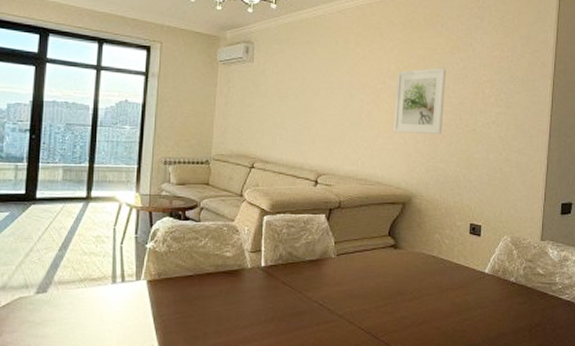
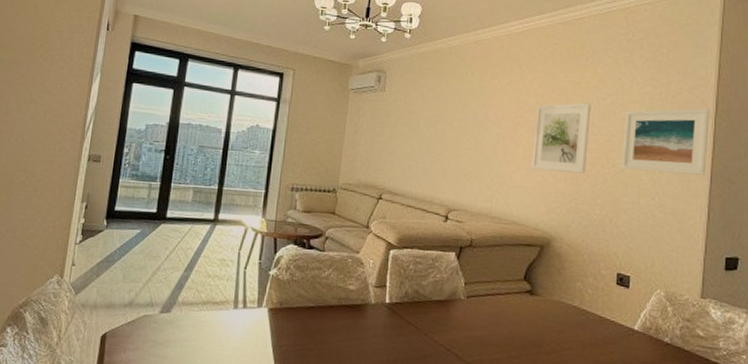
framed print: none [473,69,549,131] -> present [621,108,710,175]

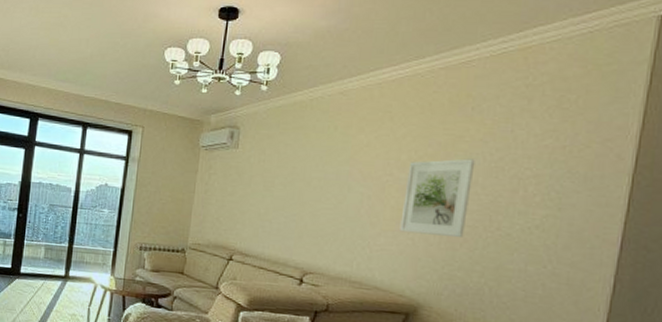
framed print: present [621,108,710,175] -> none [507,163,627,241]

